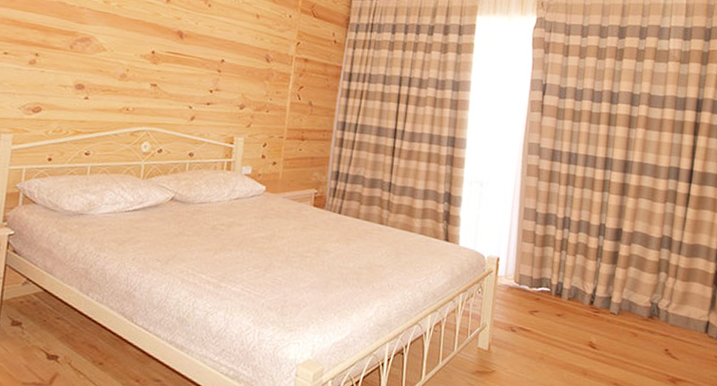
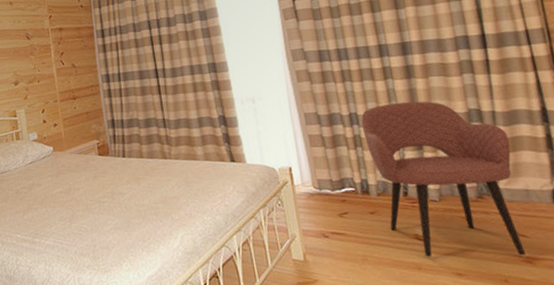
armchair: none [570,215,687,376] -> present [361,101,527,257]

